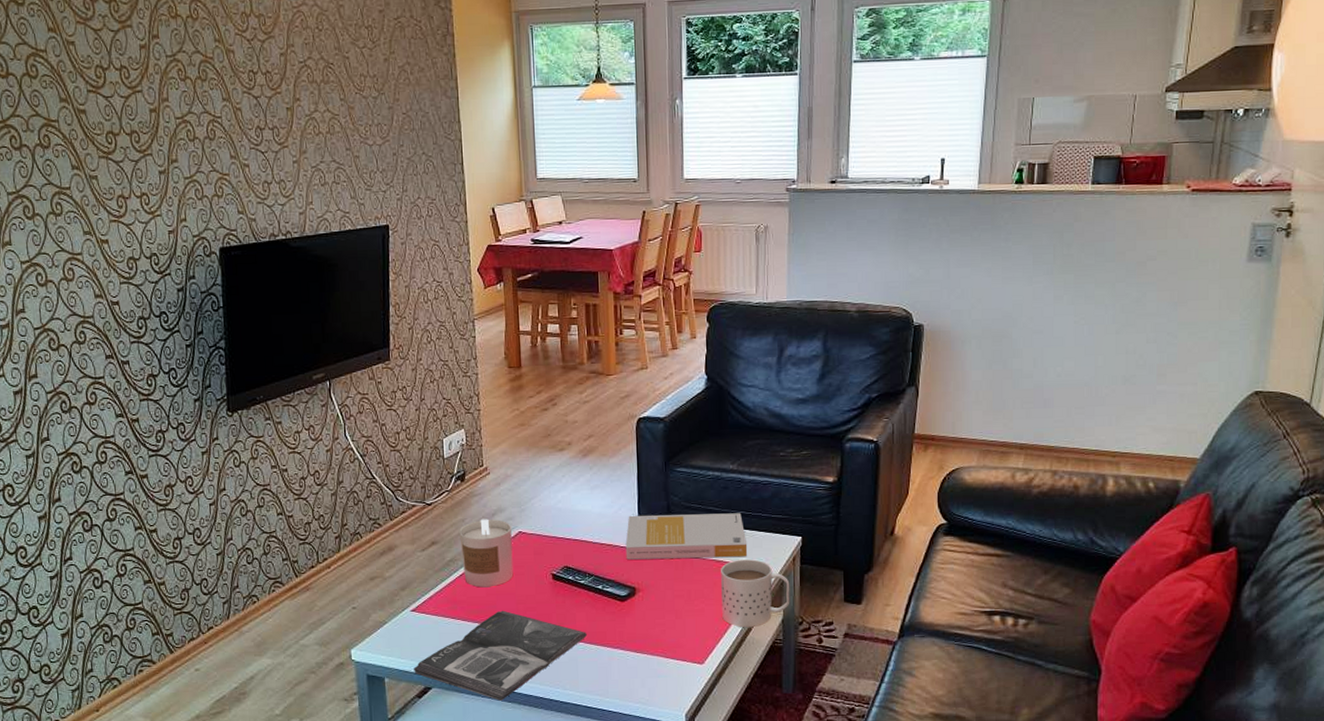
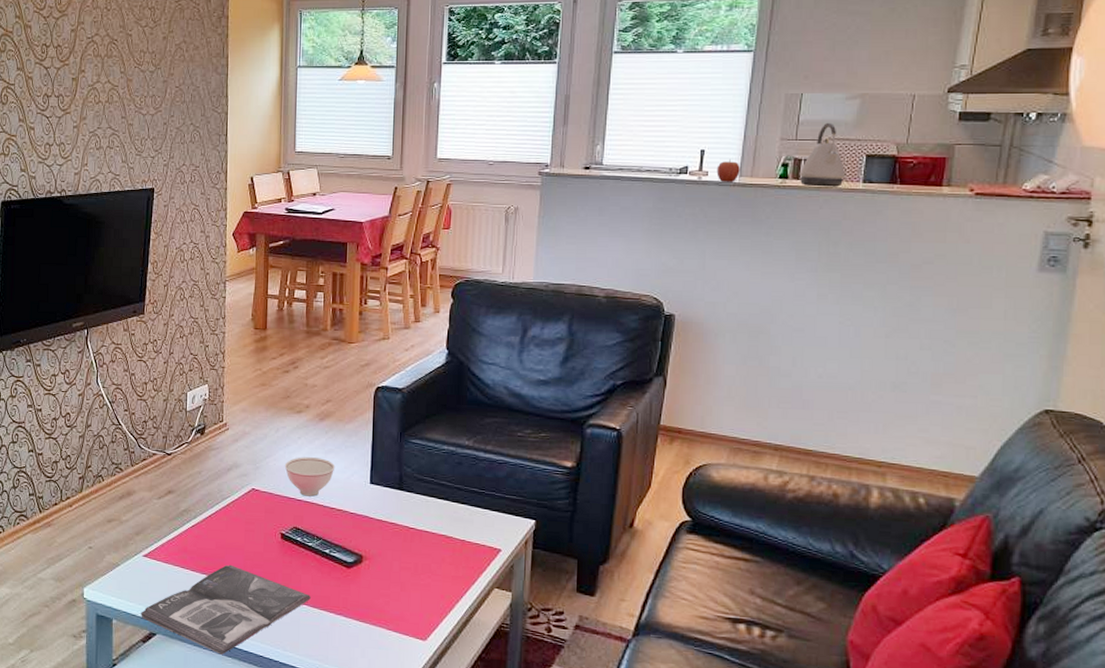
candle: present [459,519,514,588] -> none [195,473,245,541]
bowl: none [550,494,602,534] -> present [284,457,336,497]
book: present [625,513,748,560] -> none [355,482,479,536]
mug: present [720,559,790,628] -> none [447,537,520,609]
fruit: none [957,166,979,191] -> present [716,159,740,183]
kettle: none [1033,125,1076,191] -> present [799,122,846,187]

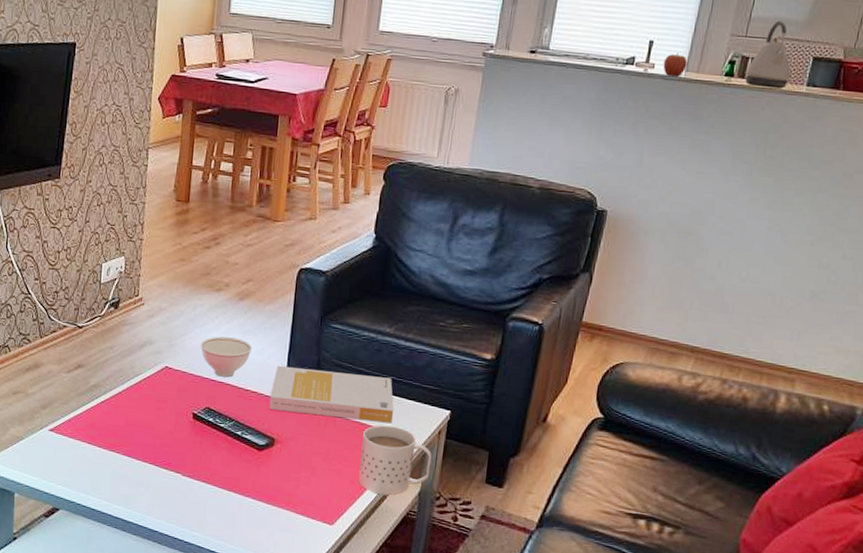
magazine: present [141,564,311,655] -> none [44,442,220,532]
book: none [355,482,479,536] -> present [269,365,394,424]
mug: none [447,537,520,609] -> present [357,425,432,496]

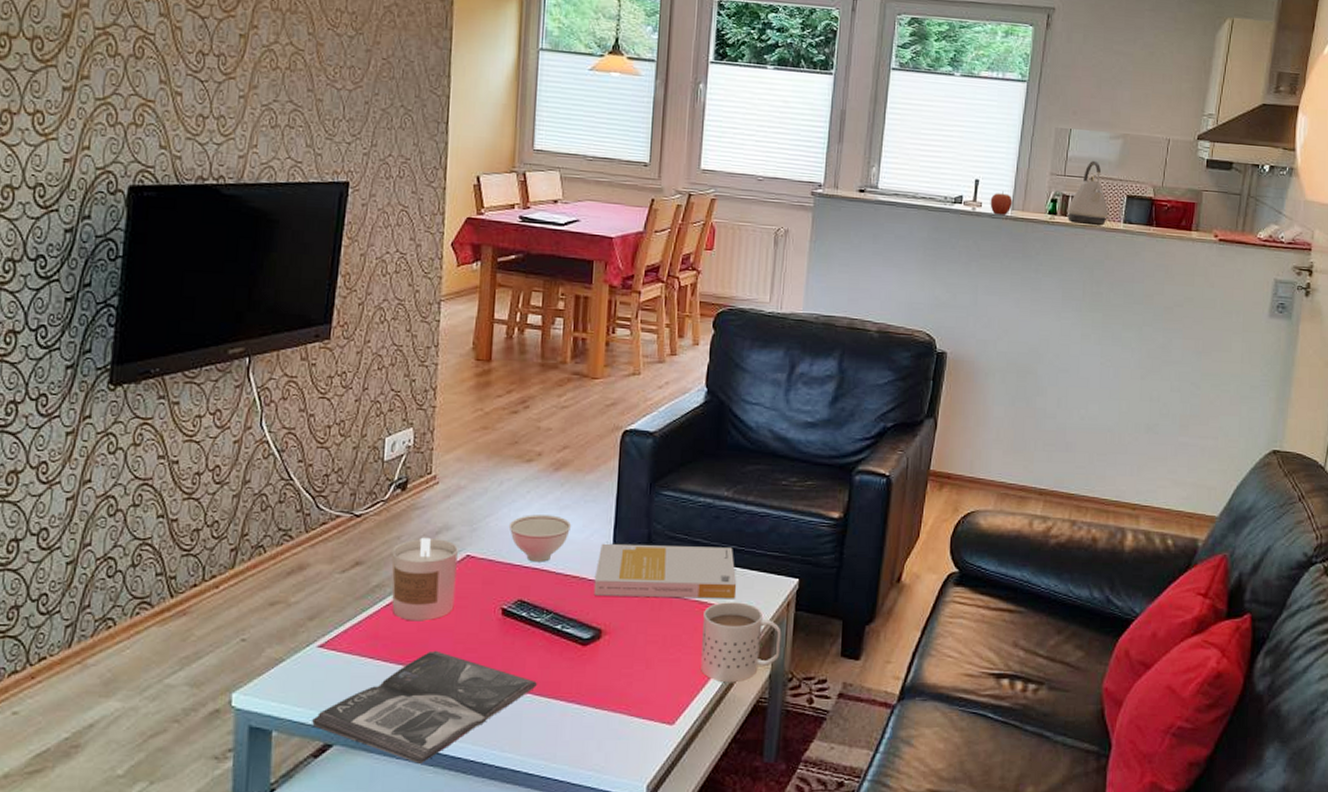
magazine: none [44,442,220,532] -> present [312,650,537,764]
candle: none [105,349,159,418] -> present [391,537,458,622]

